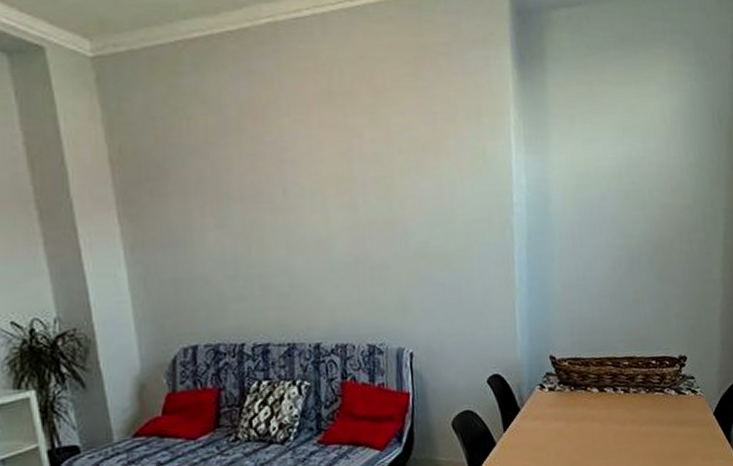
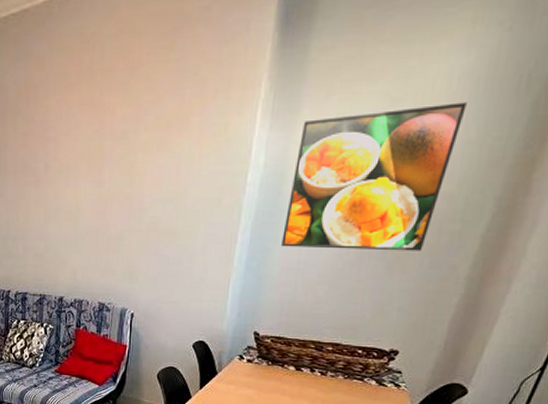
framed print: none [555,133,682,265] -> present [281,102,467,251]

